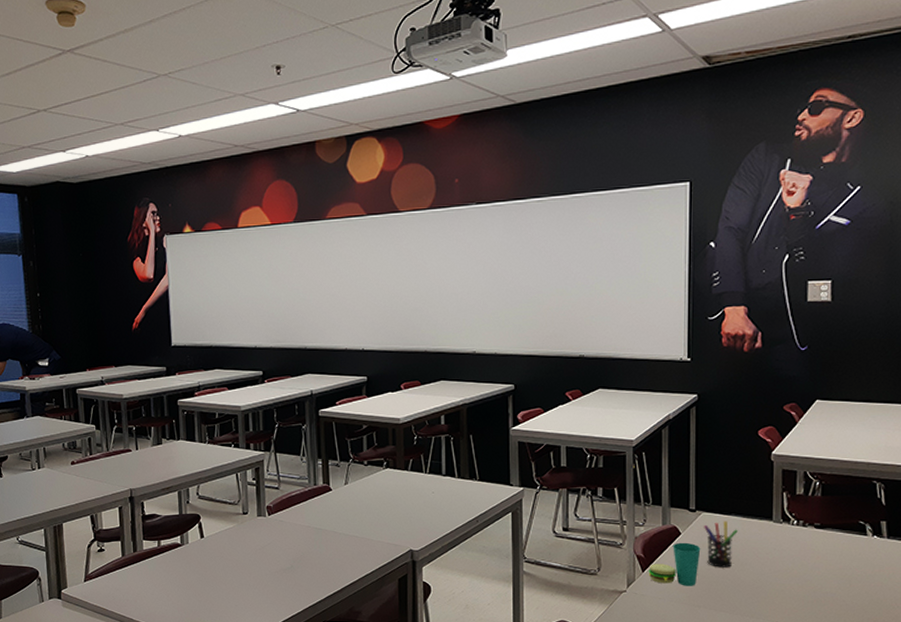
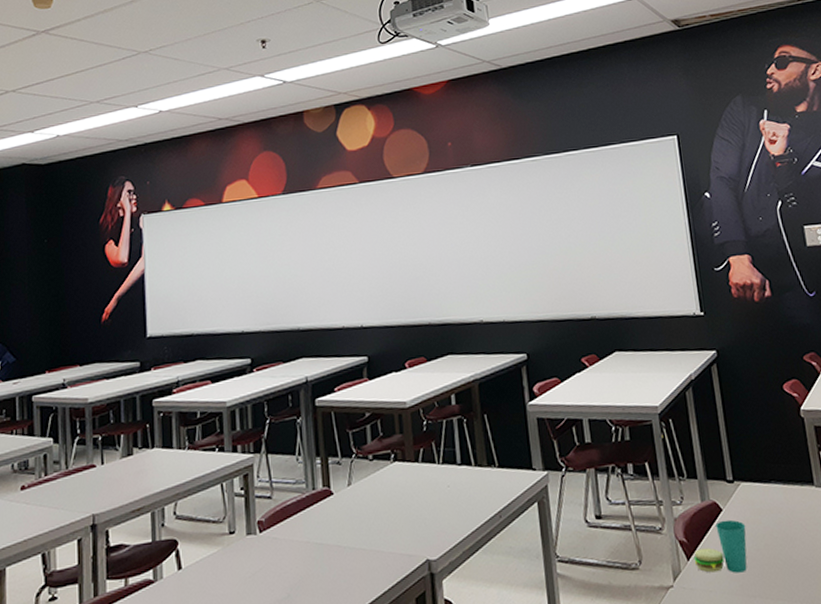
pen holder: present [704,521,738,567] -> none [745,490,781,547]

